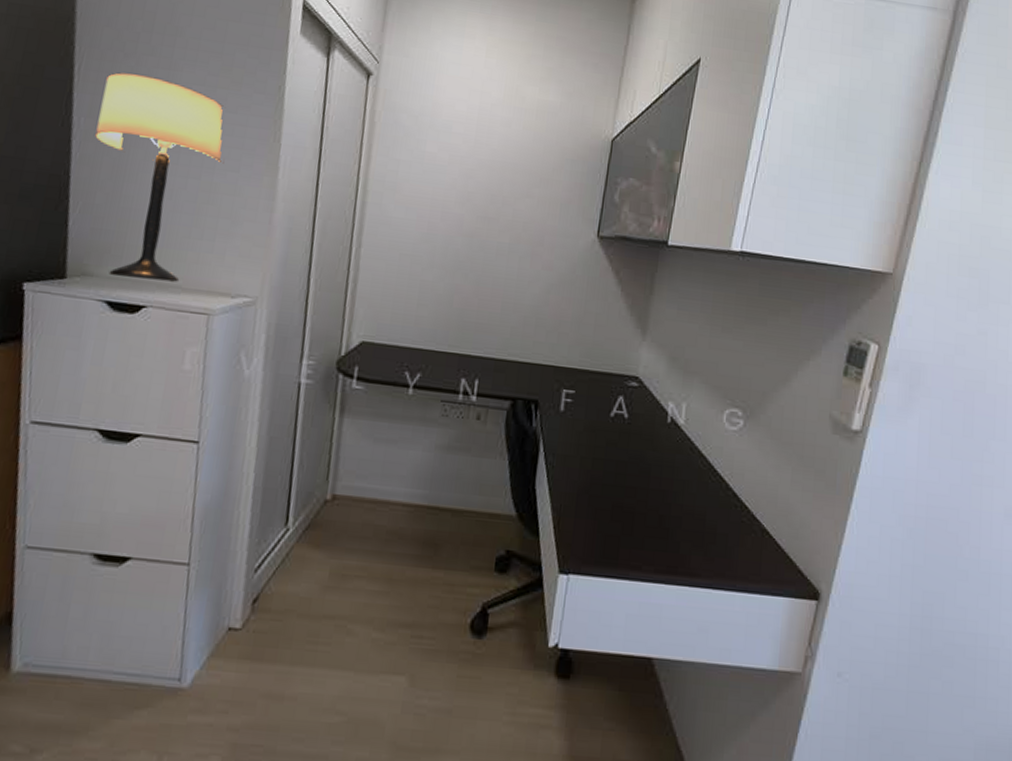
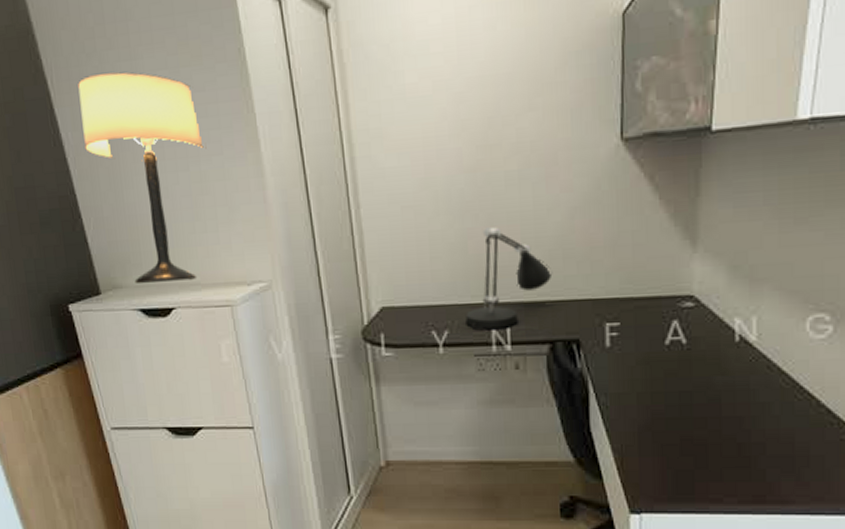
desk lamp: none [439,287,525,380] -> present [465,227,553,331]

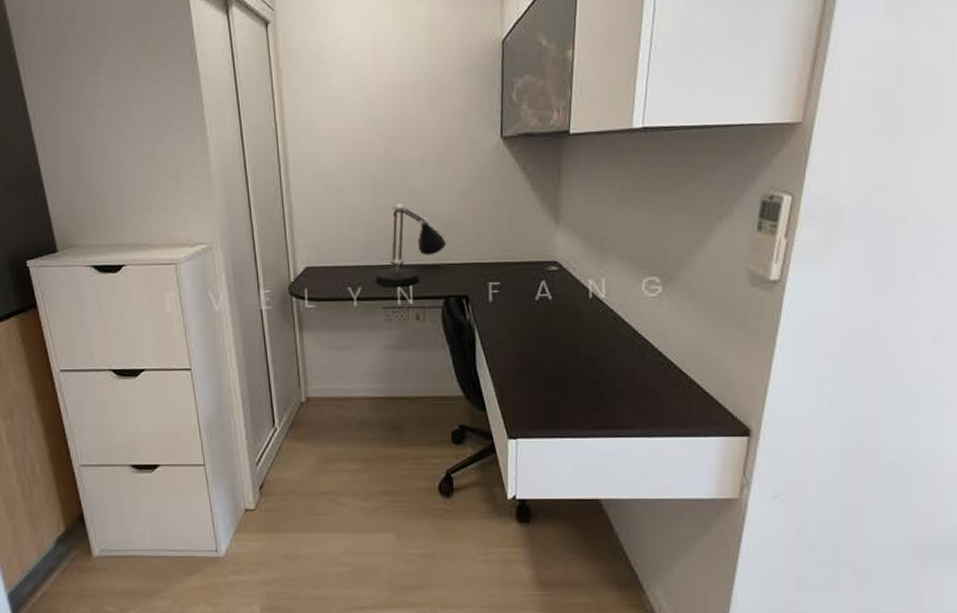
table lamp: present [78,71,207,284] -> none [47,63,160,244]

